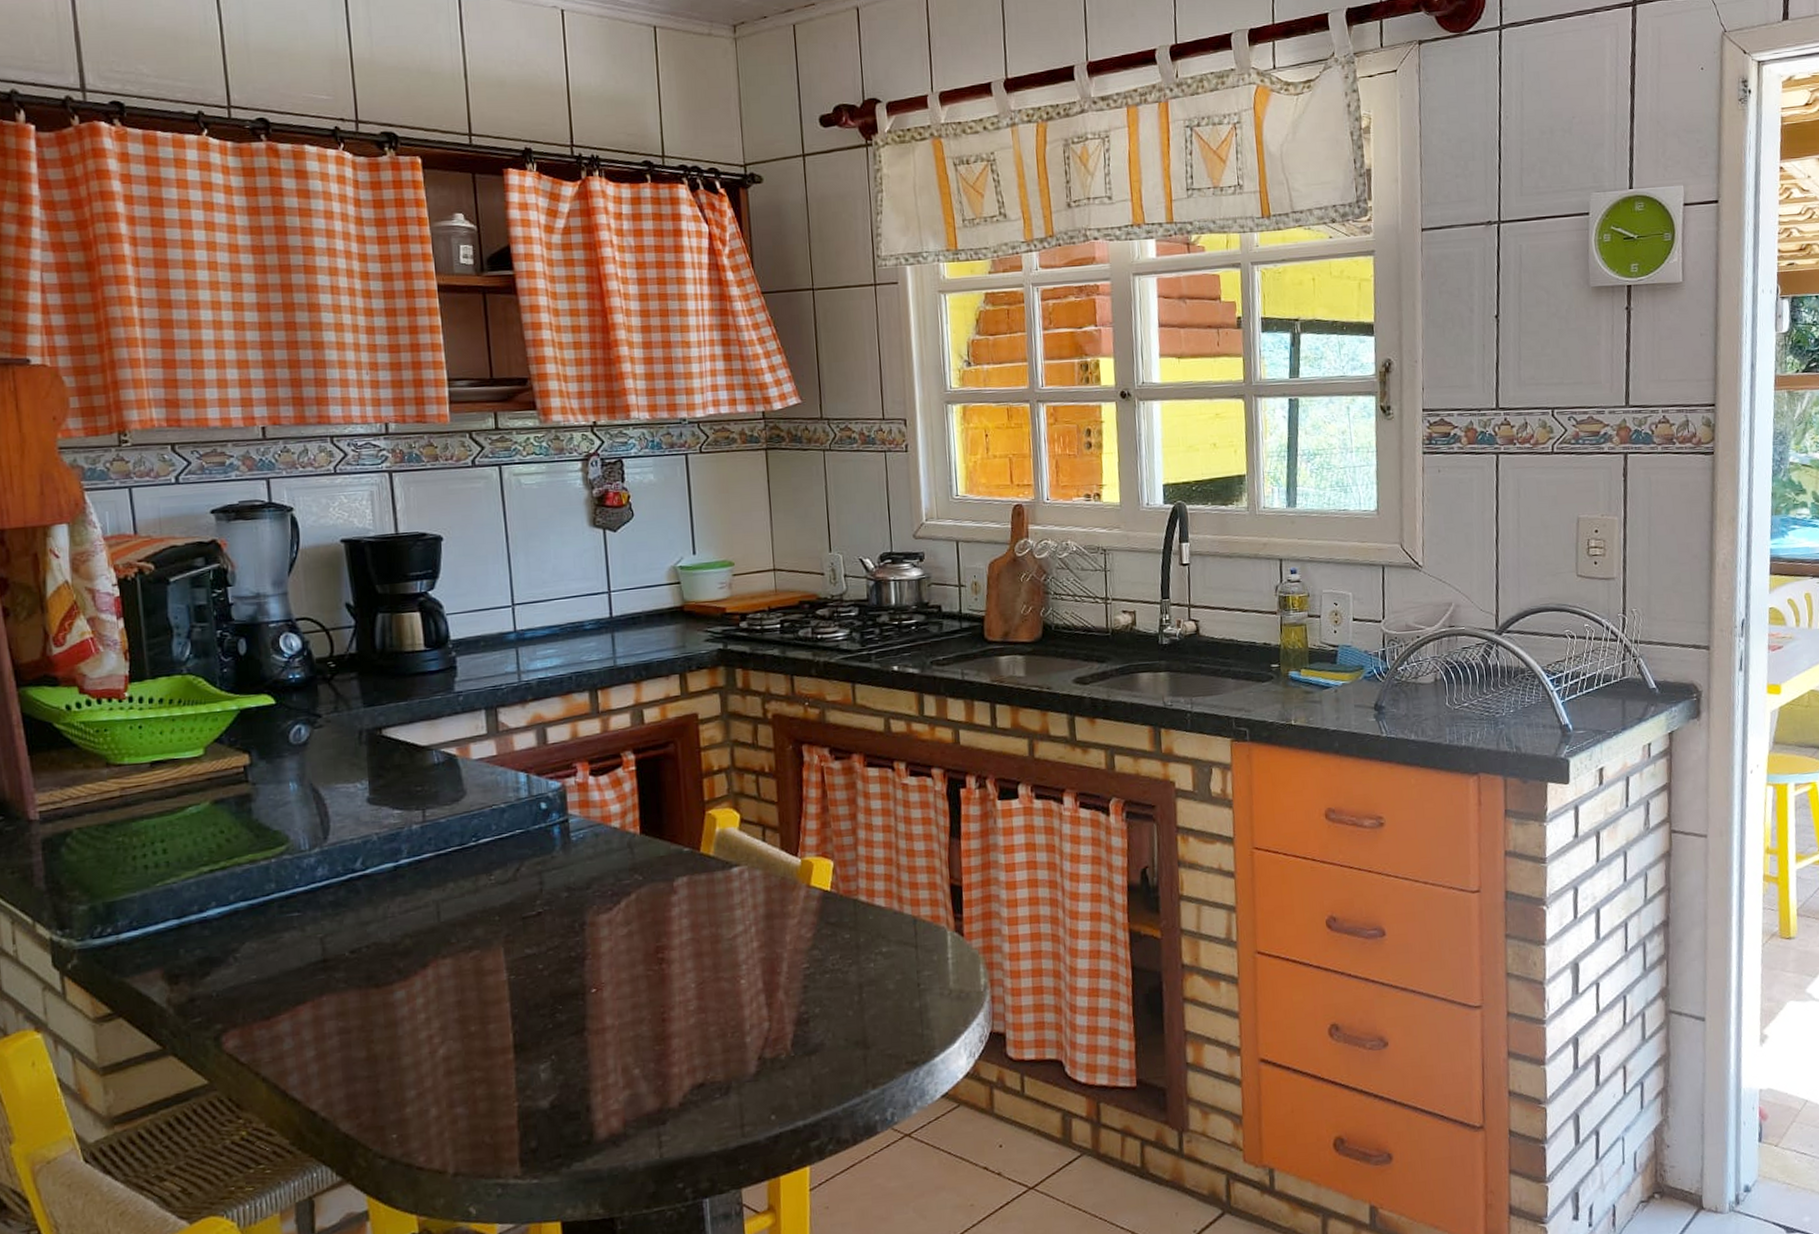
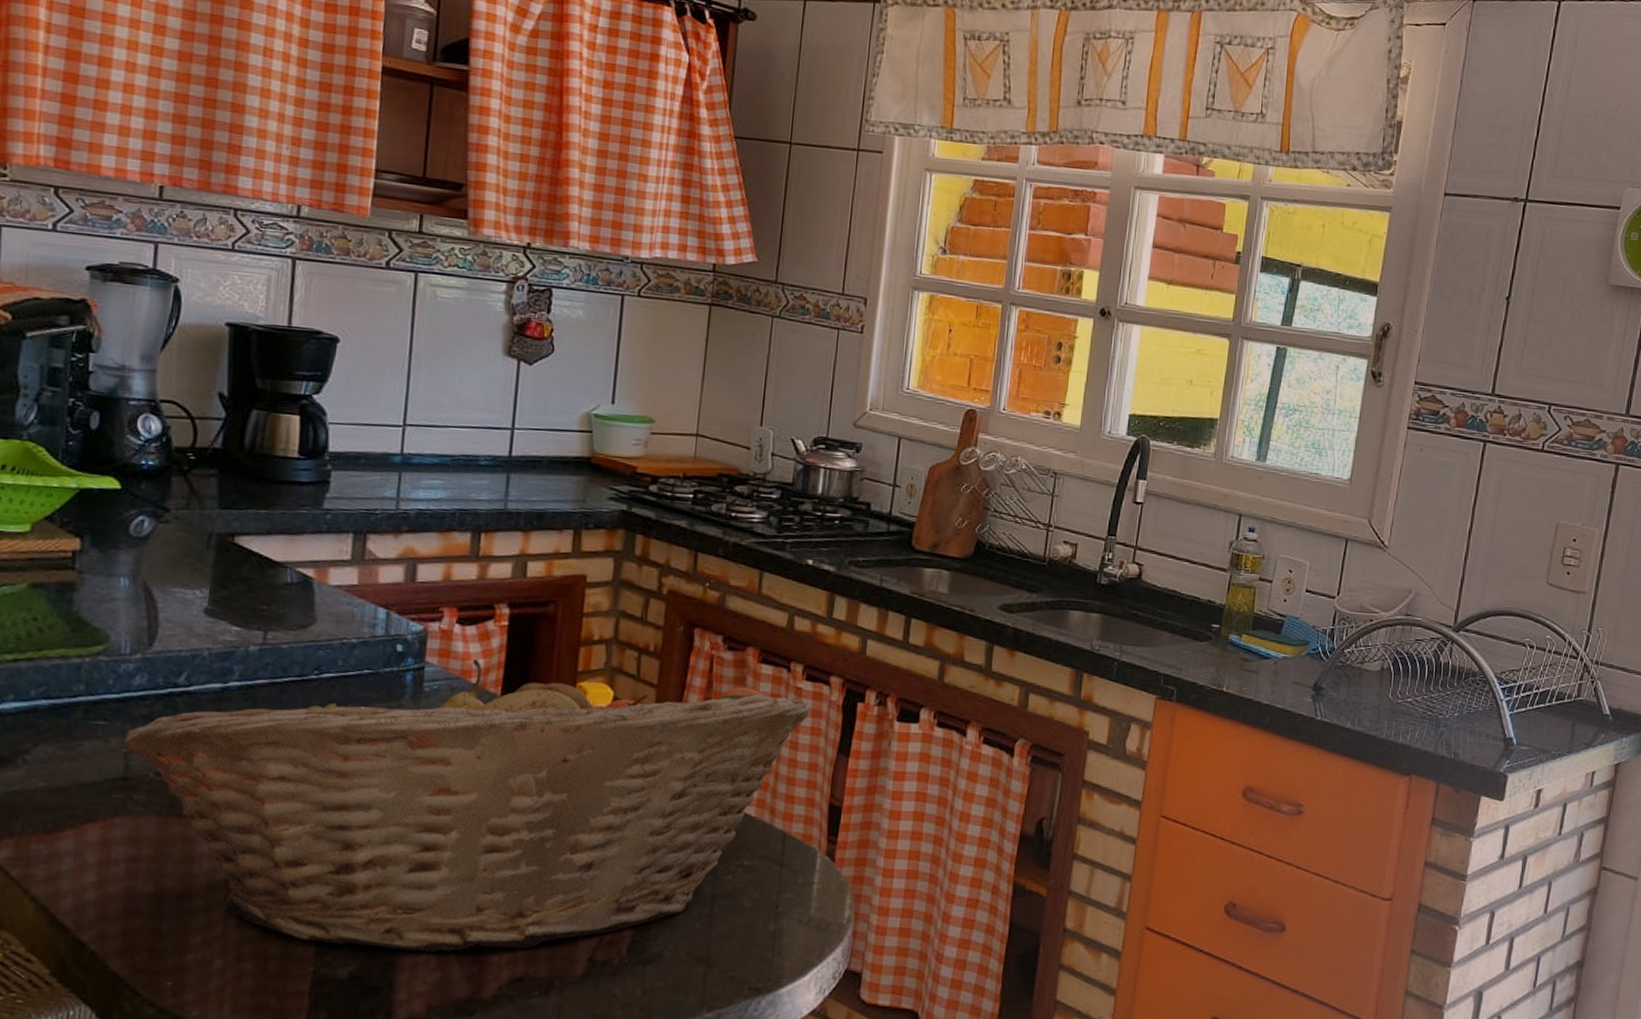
fruit basket: none [317,791,918,1080] -> present [123,659,810,952]

